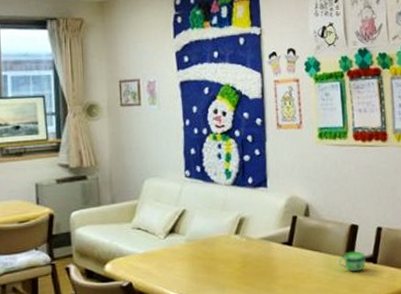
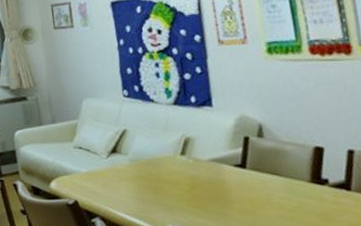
cup: present [339,251,366,272] -> none [303,176,337,200]

